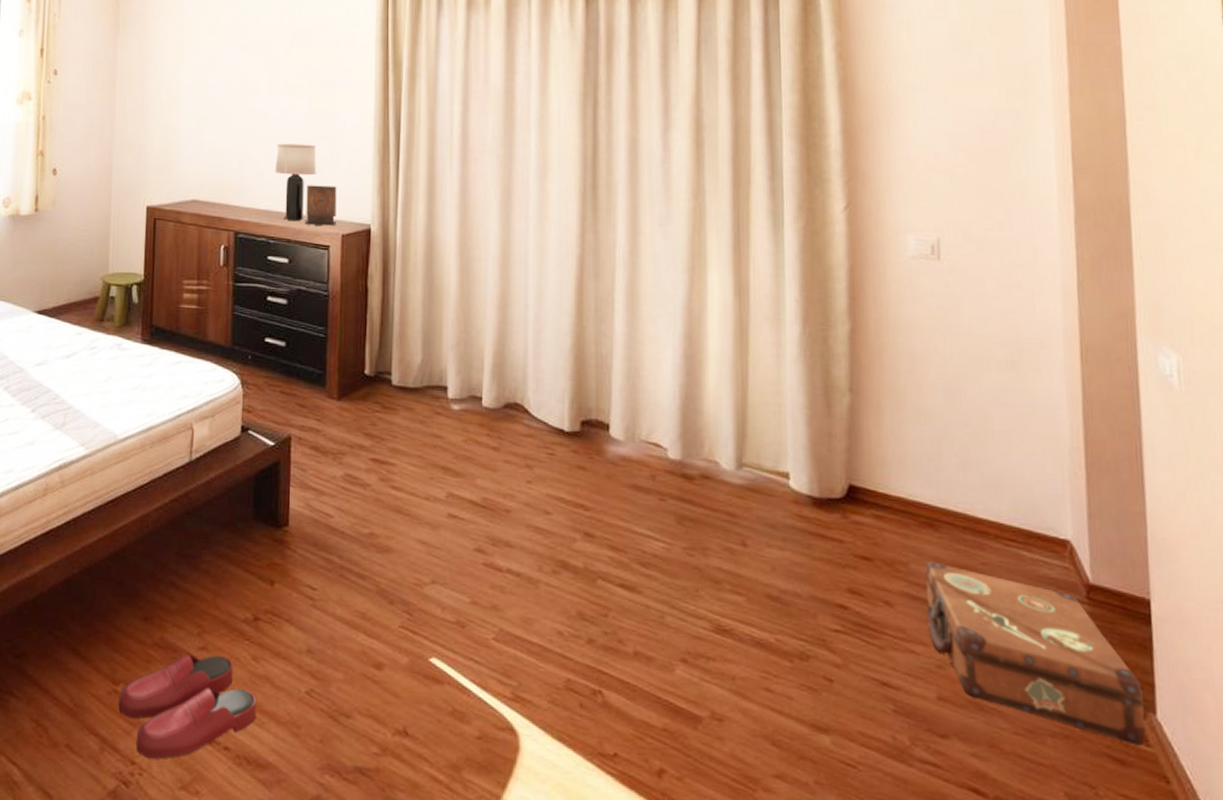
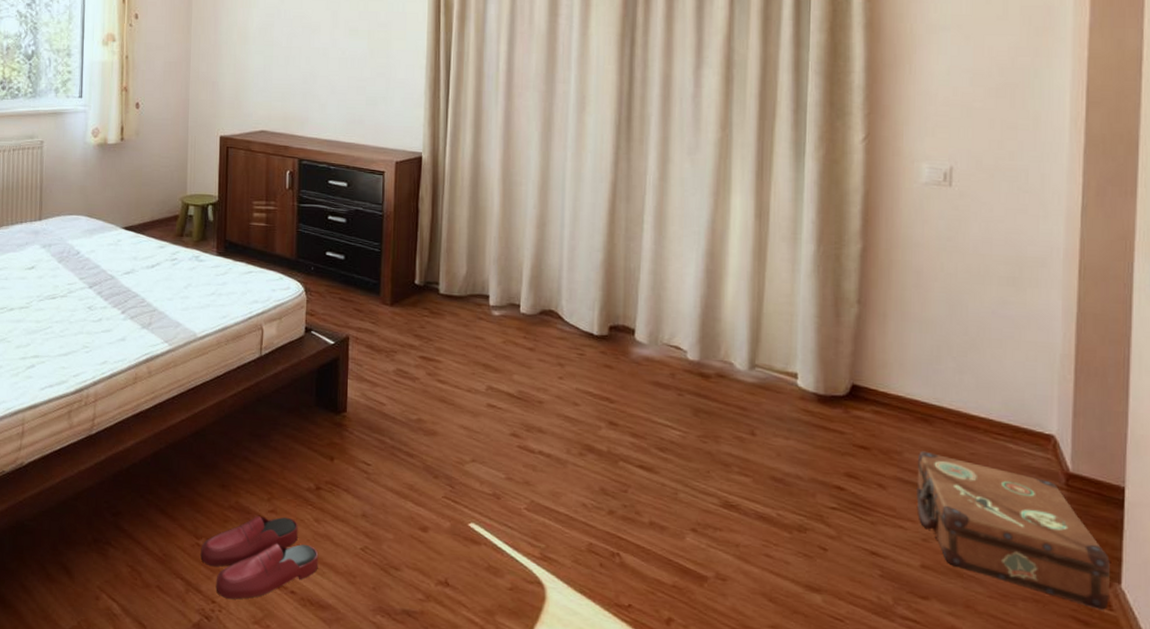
table lamp: present [274,143,316,220] -> none [335,80,373,149]
jewelry box: present [304,185,337,226] -> none [362,117,392,154]

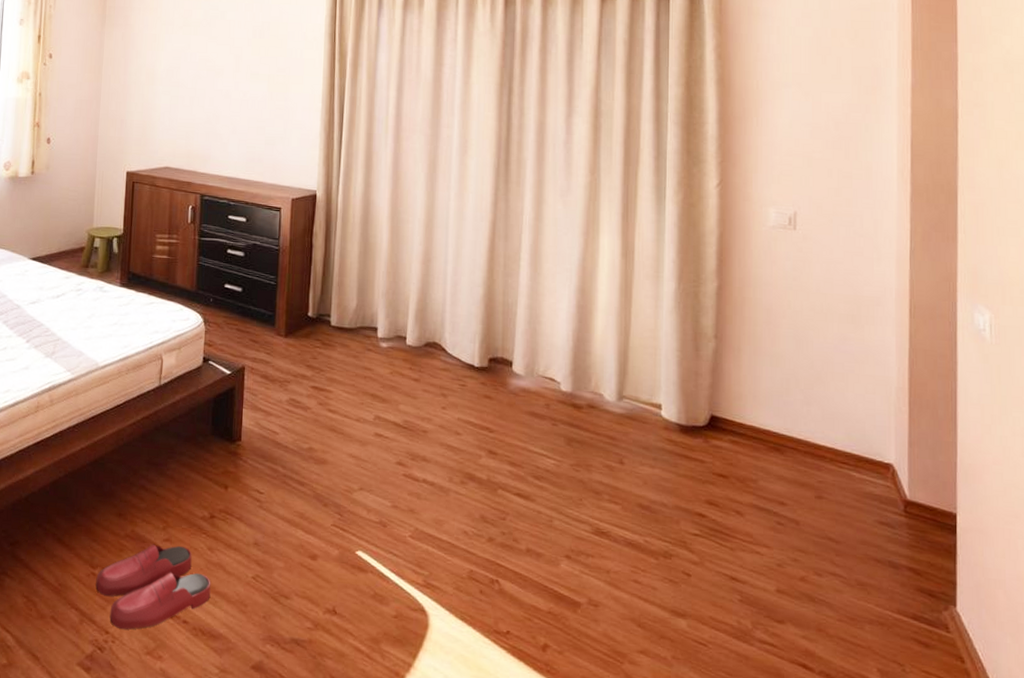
suitcase: present [916,451,1110,610] -> none [771,479,946,632]

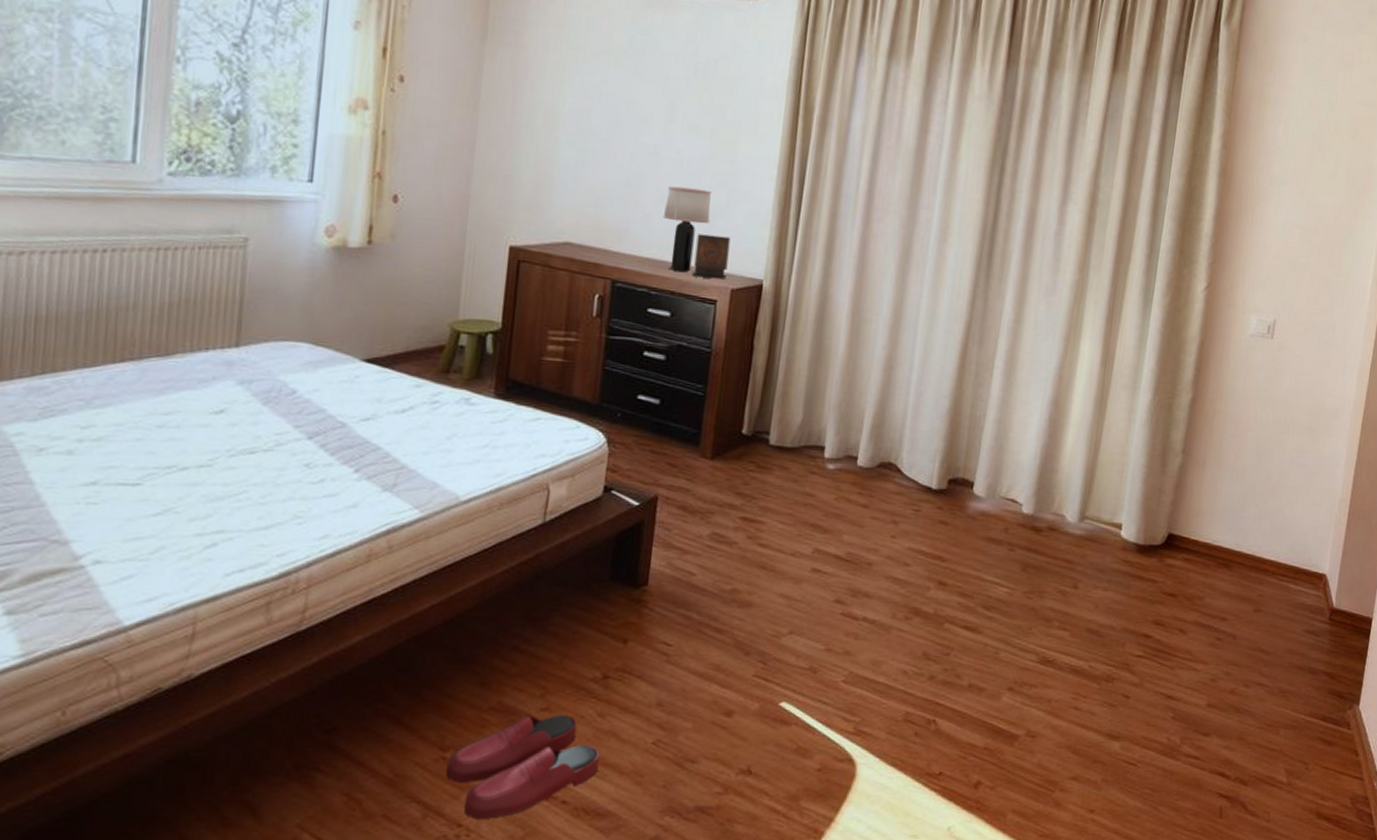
table lamp: none [236,120,272,186] -> present [663,185,711,272]
jewelry box: none [260,156,289,191] -> present [692,234,731,280]

